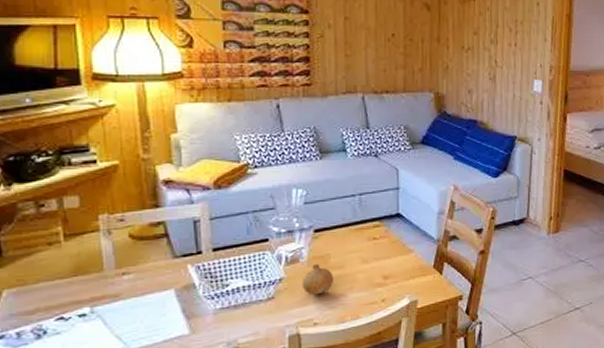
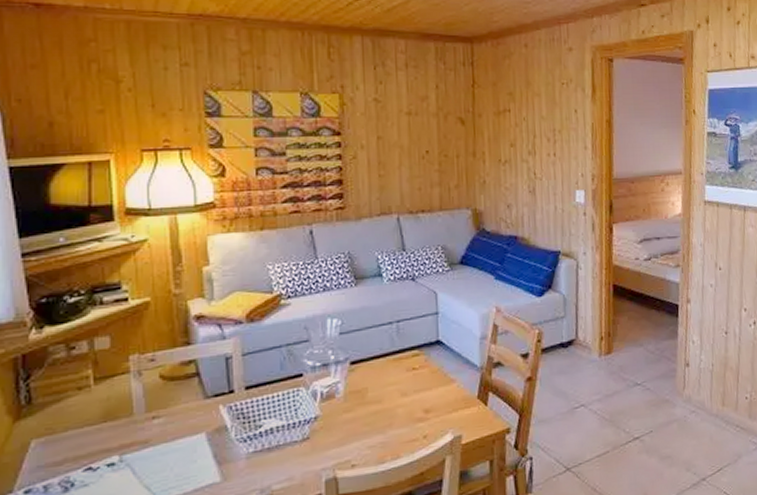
fruit: present [301,263,334,296] -> none [338,398,373,434]

